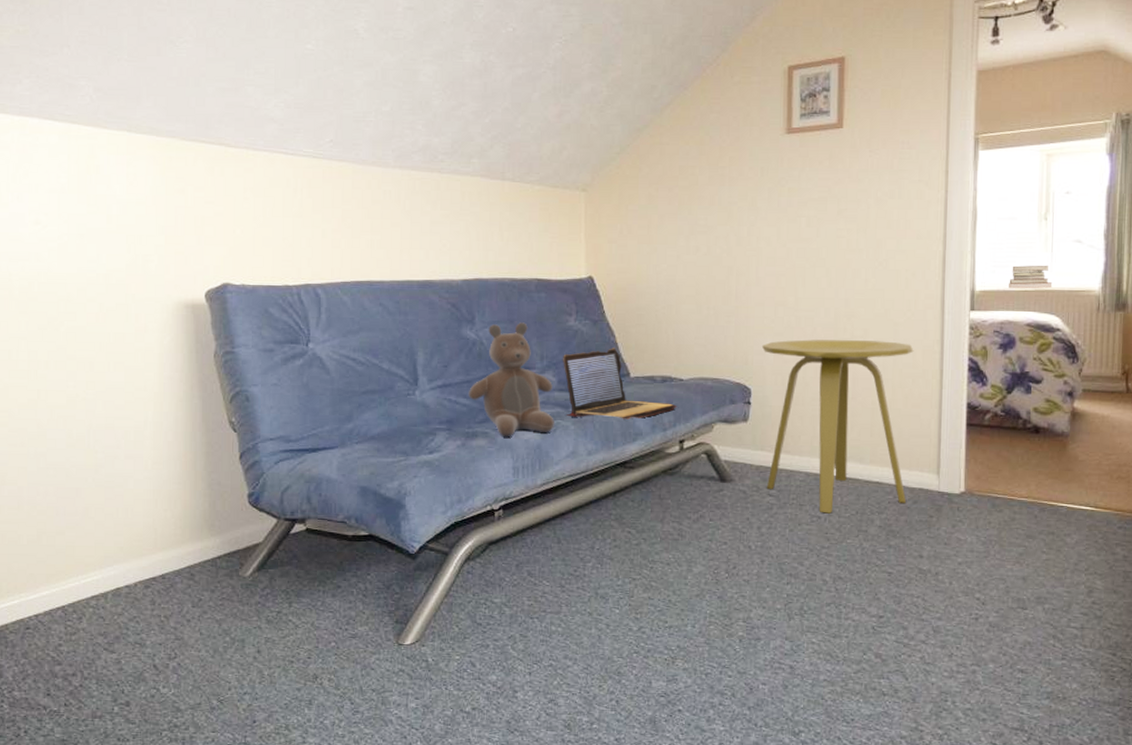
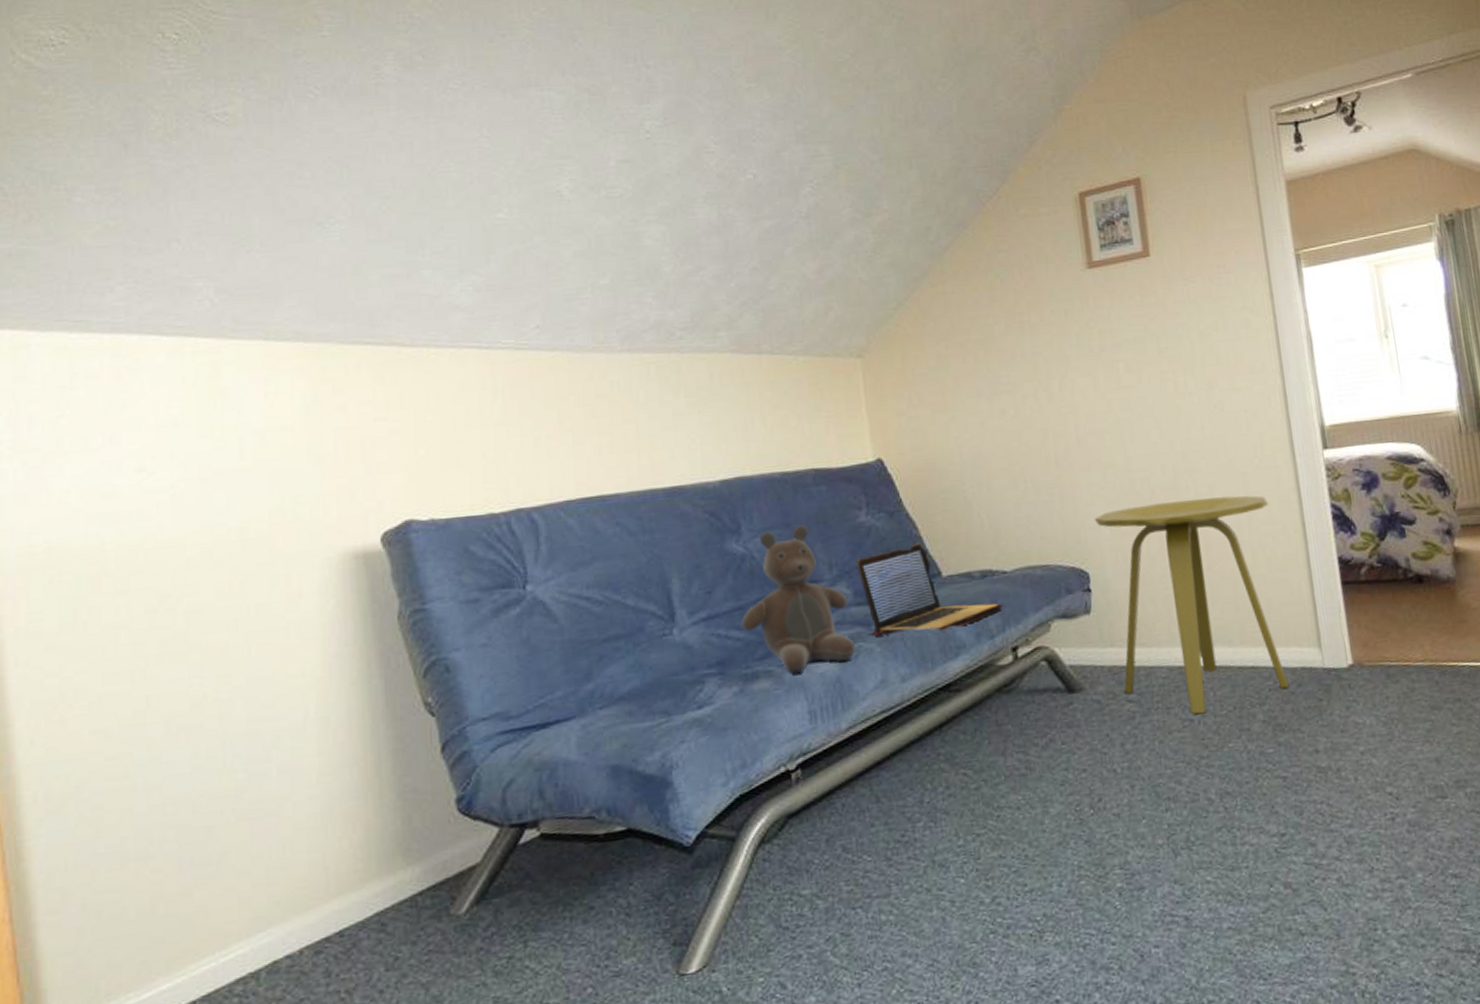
books: present [1009,265,1053,289] -> none [1359,387,1407,420]

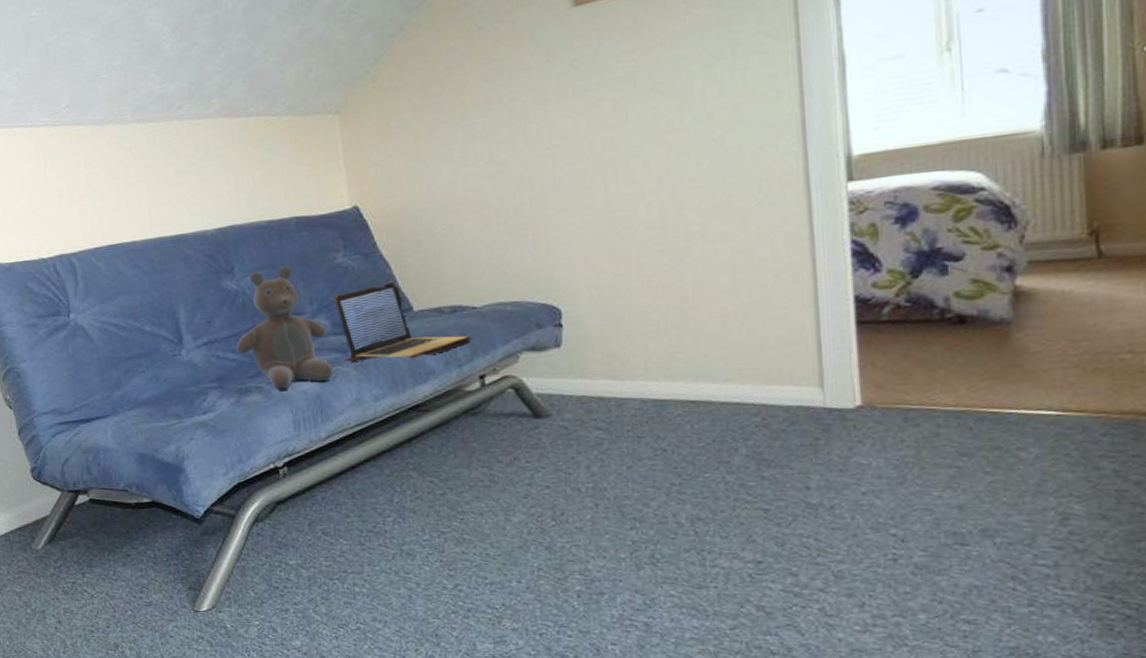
side table: present [1095,495,1290,715] -> none [570,233,781,445]

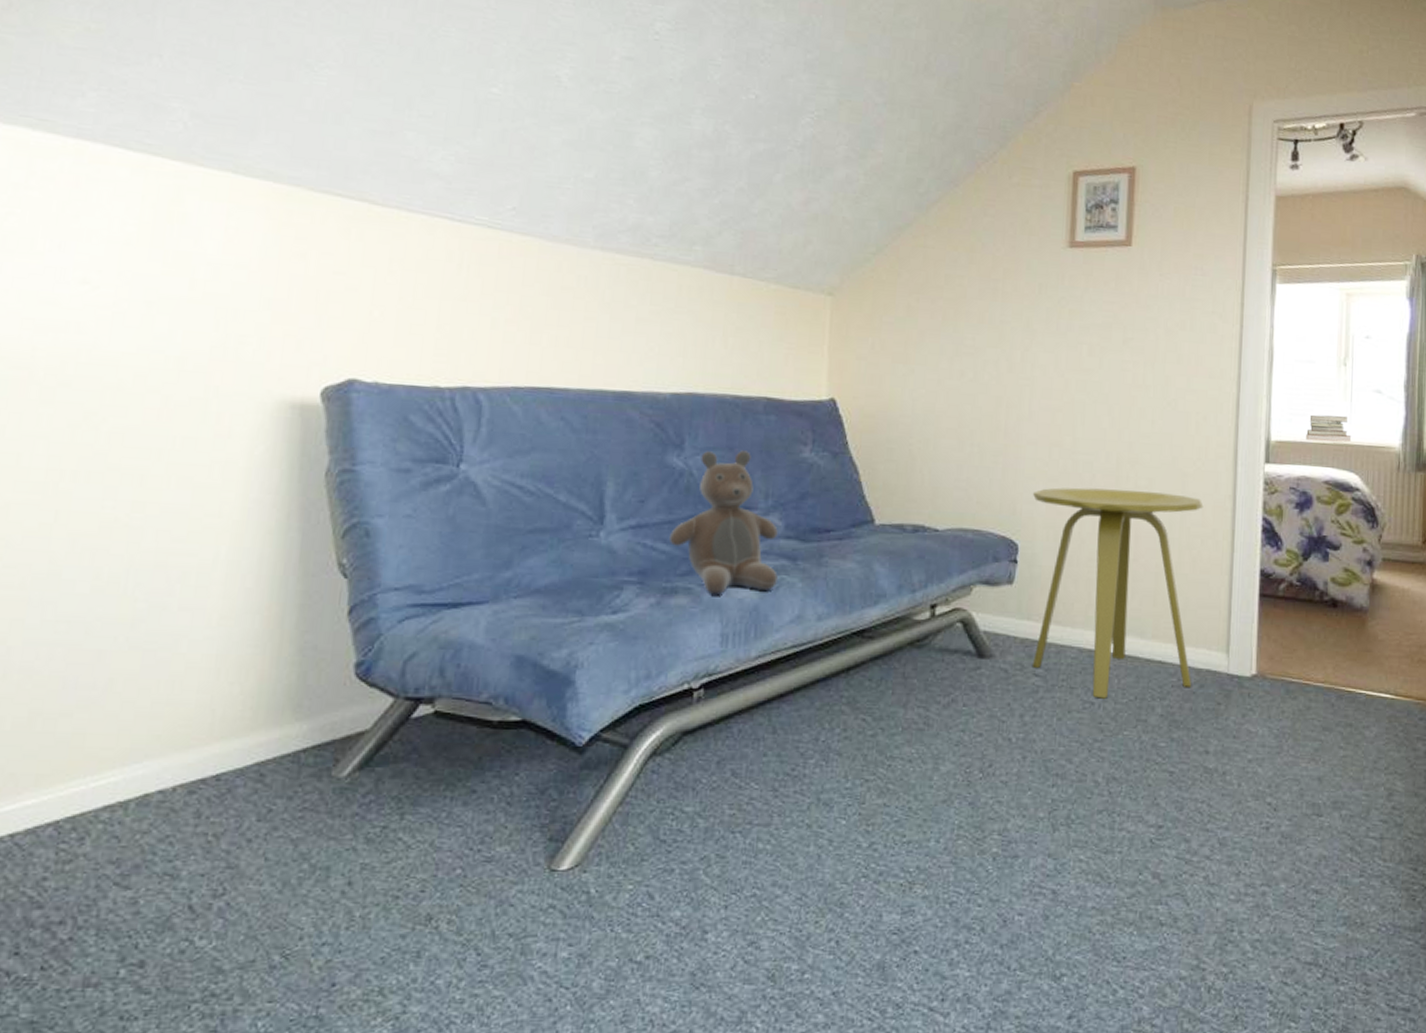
laptop: present [333,281,473,362] -> none [791,487,931,577]
side table: none [570,233,781,445] -> present [1031,487,1204,699]
books: none [901,108,968,147] -> present [1306,414,1352,442]

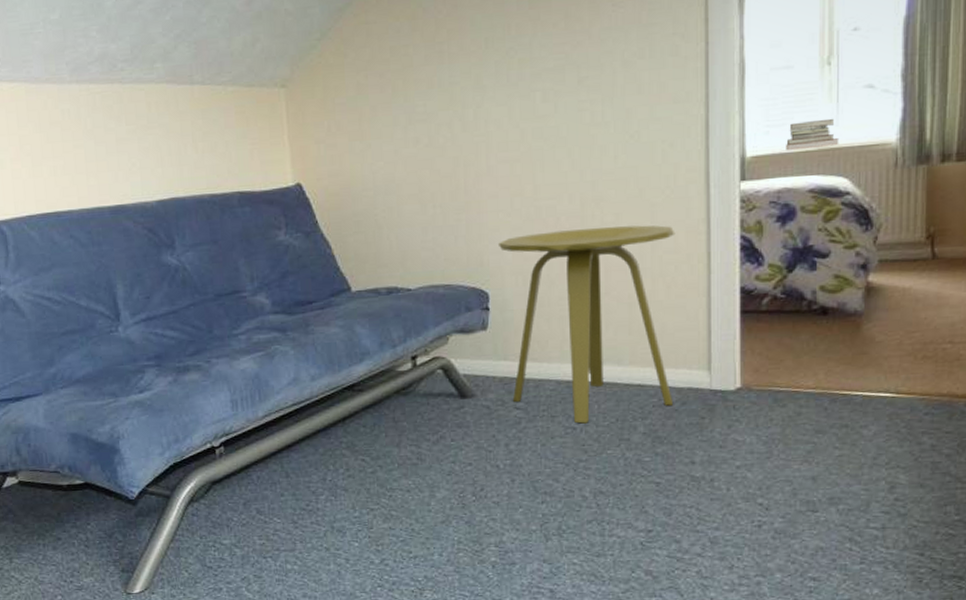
stuffed animal: present [670,450,778,596] -> none [176,242,272,369]

